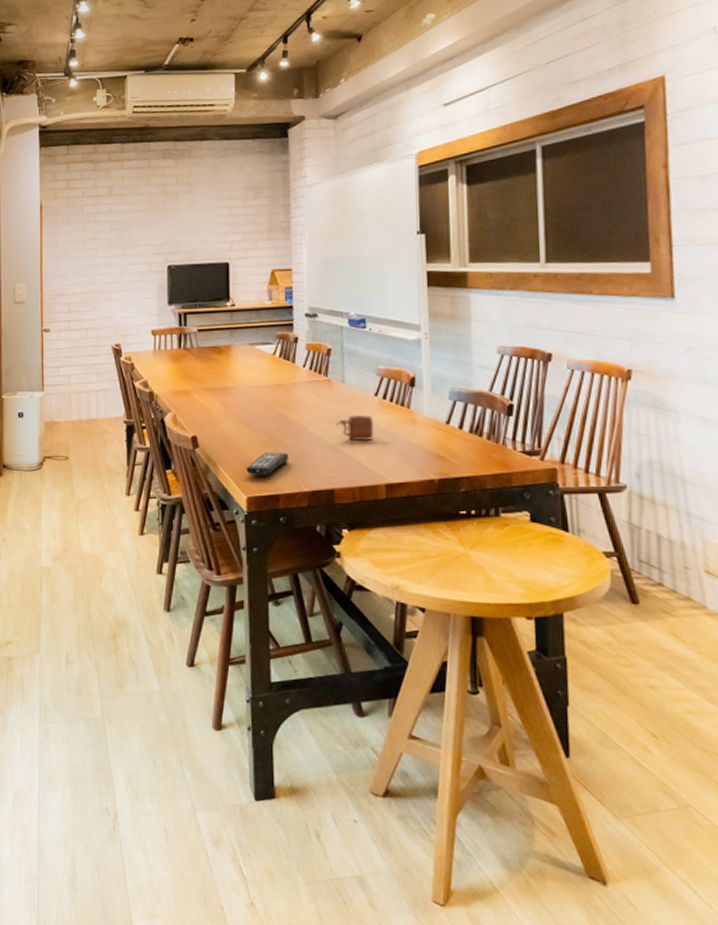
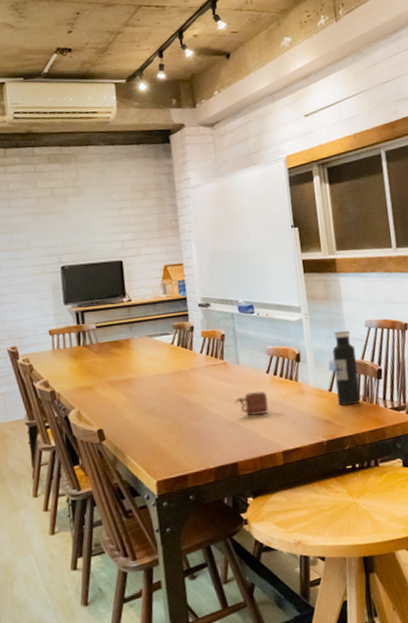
remote control: present [246,452,288,475] -> none [154,434,193,460]
water bottle: none [453,356,484,443] -> present [332,330,361,406]

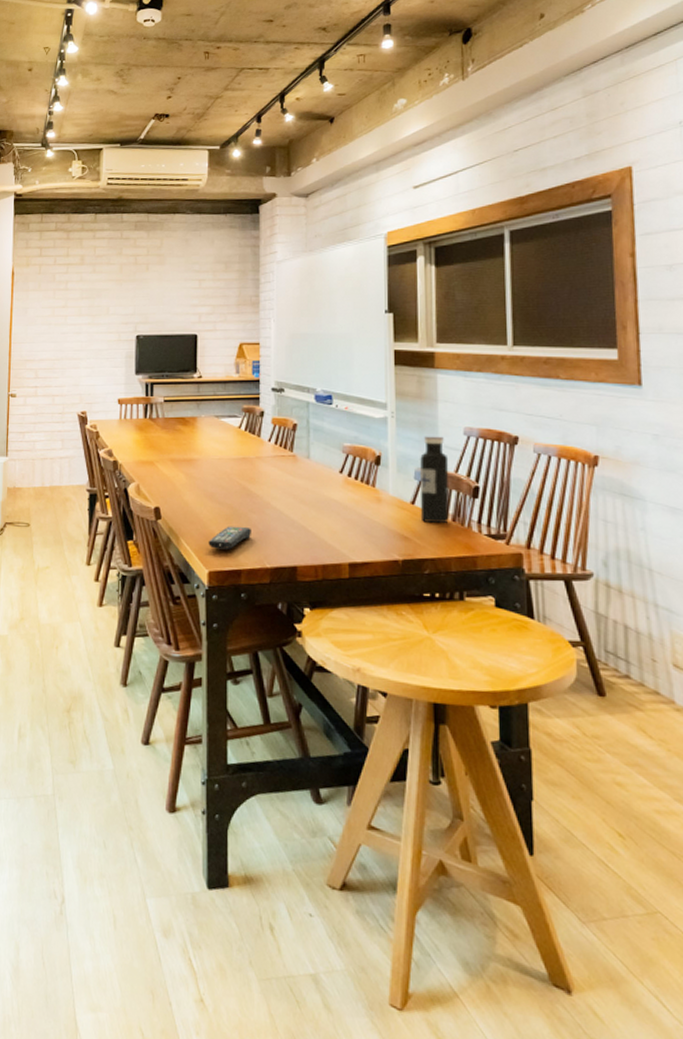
remote control: none [154,434,193,460] -> present [208,526,251,549]
mug: present [234,391,268,416] -> none [300,491,338,519]

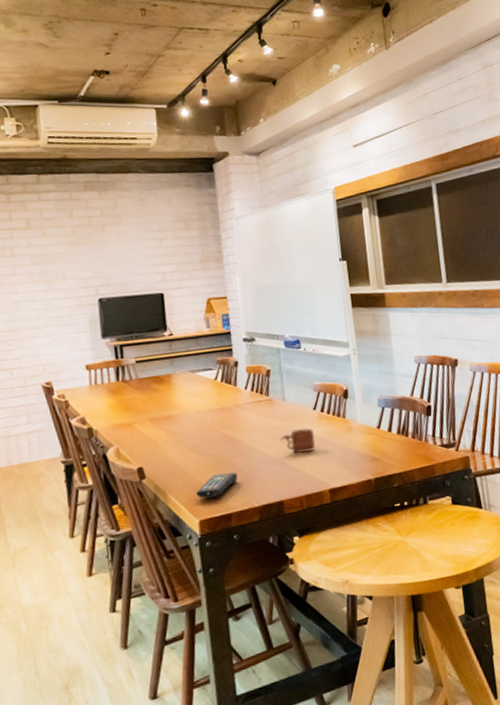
mug: none [300,491,338,519] -> present [280,428,315,454]
water bottle: present [419,436,449,524] -> none [381,366,410,443]

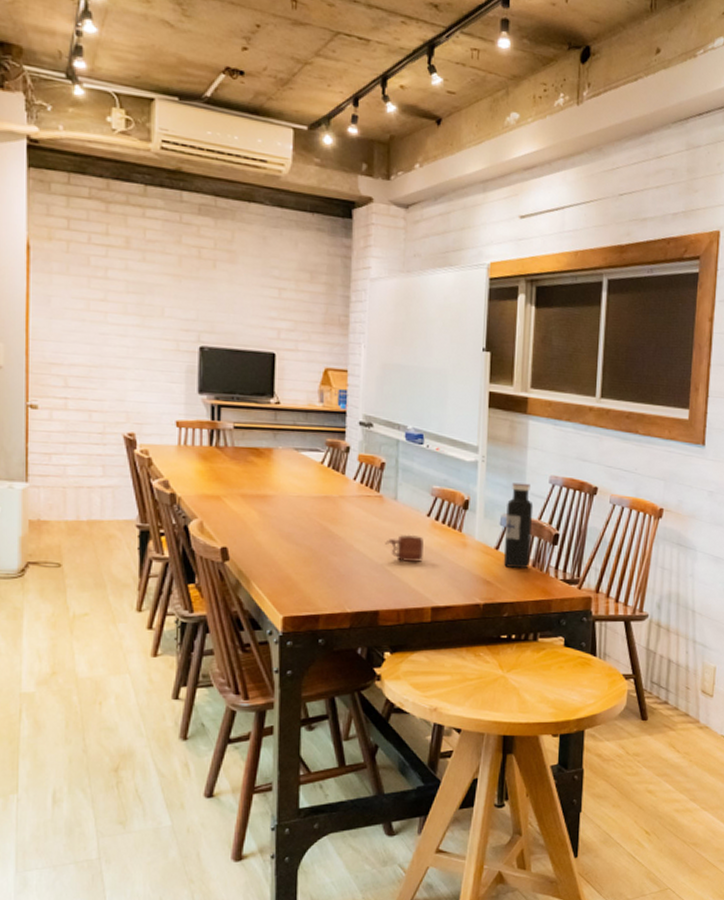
remote control: present [196,472,238,498] -> none [283,569,332,594]
water bottle: none [381,366,410,443] -> present [503,482,534,569]

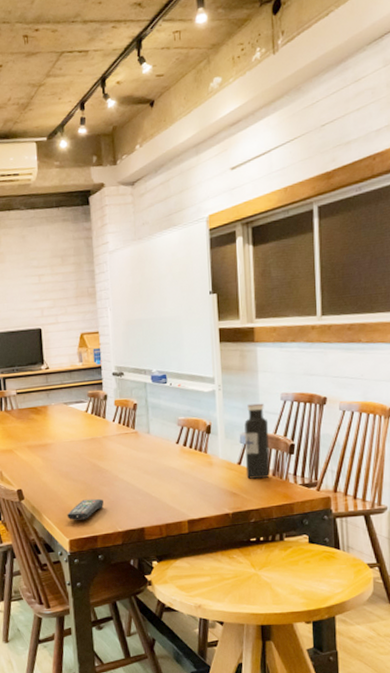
remote control: none [283,569,332,594] -> present [67,498,104,520]
mug: present [385,534,424,563] -> none [144,461,176,485]

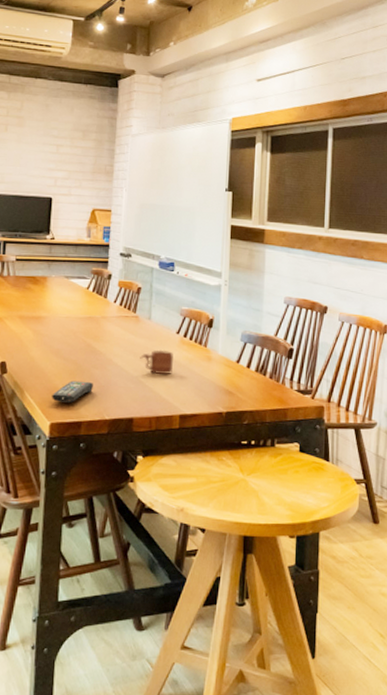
mug: none [144,461,176,485] -> present [140,349,173,375]
water bottle: present [244,403,270,479] -> none [243,303,270,381]

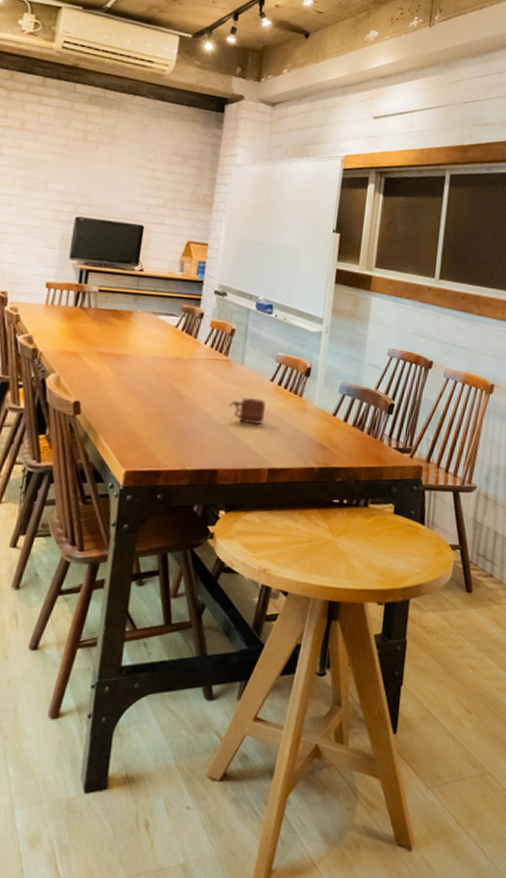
remote control: present [52,380,93,403] -> none [129,425,176,450]

